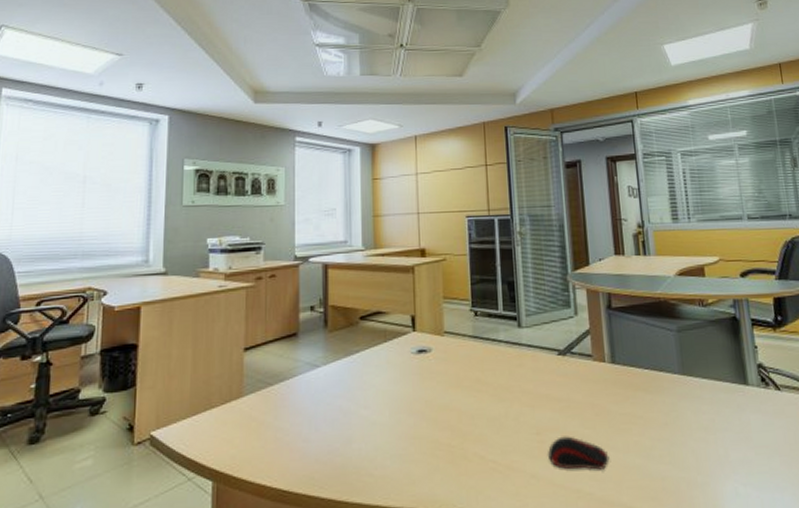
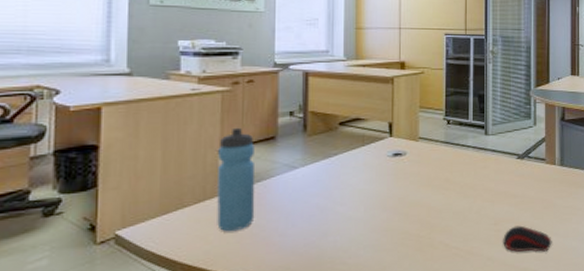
water bottle: none [242,324,279,436] -> present [217,127,256,232]

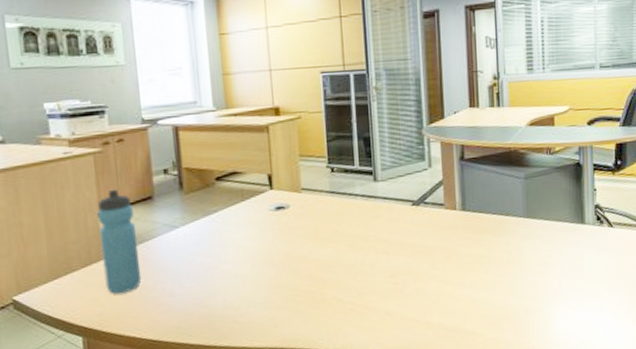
computer mouse: present [503,225,552,253] -> none [401,277,457,305]

